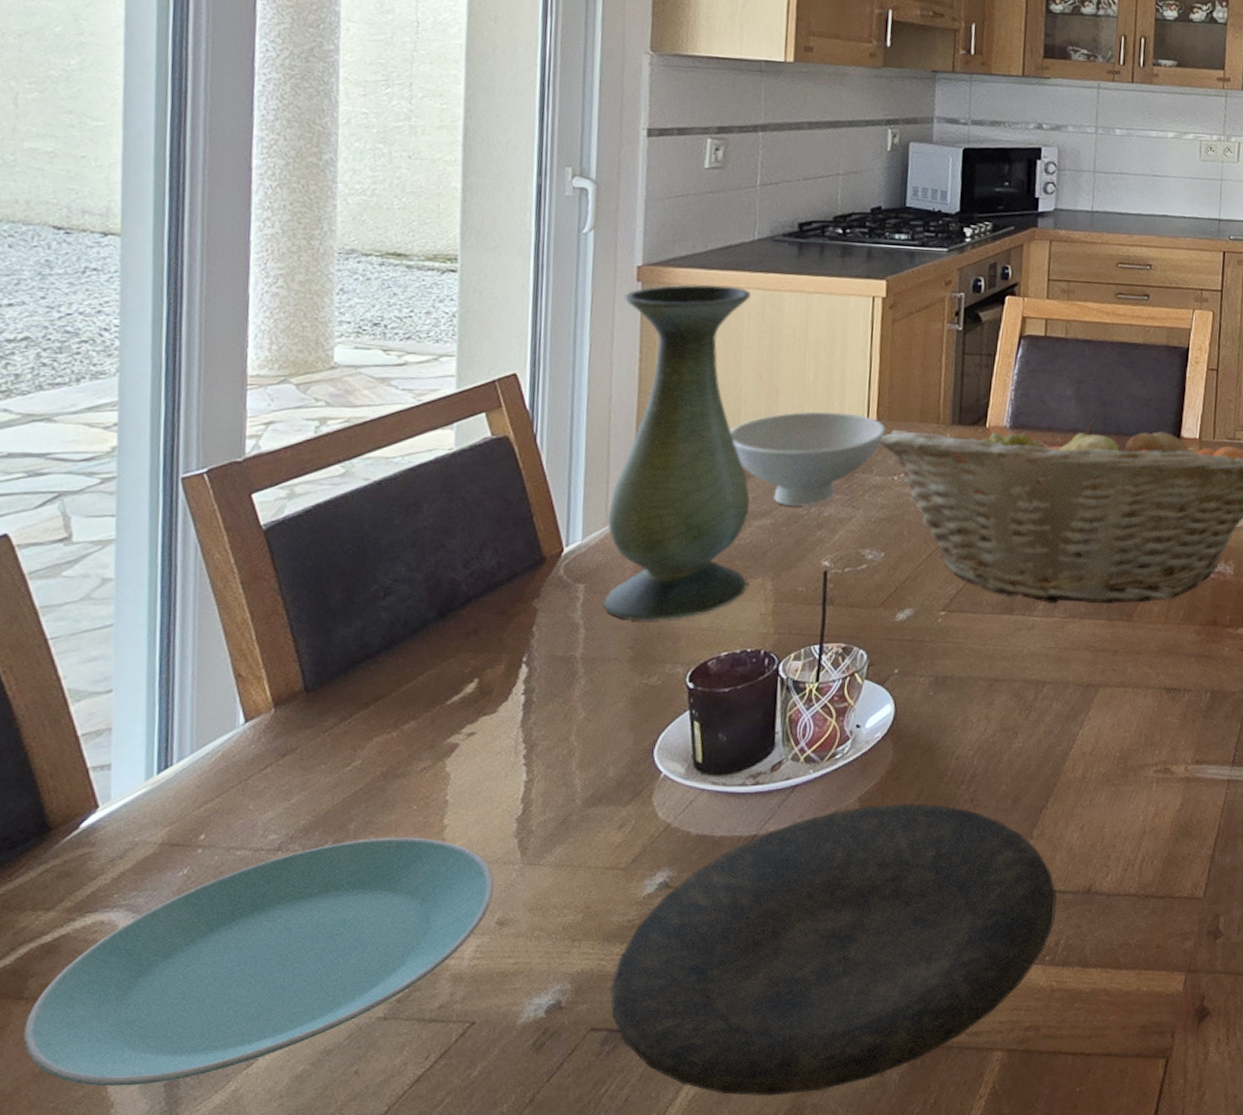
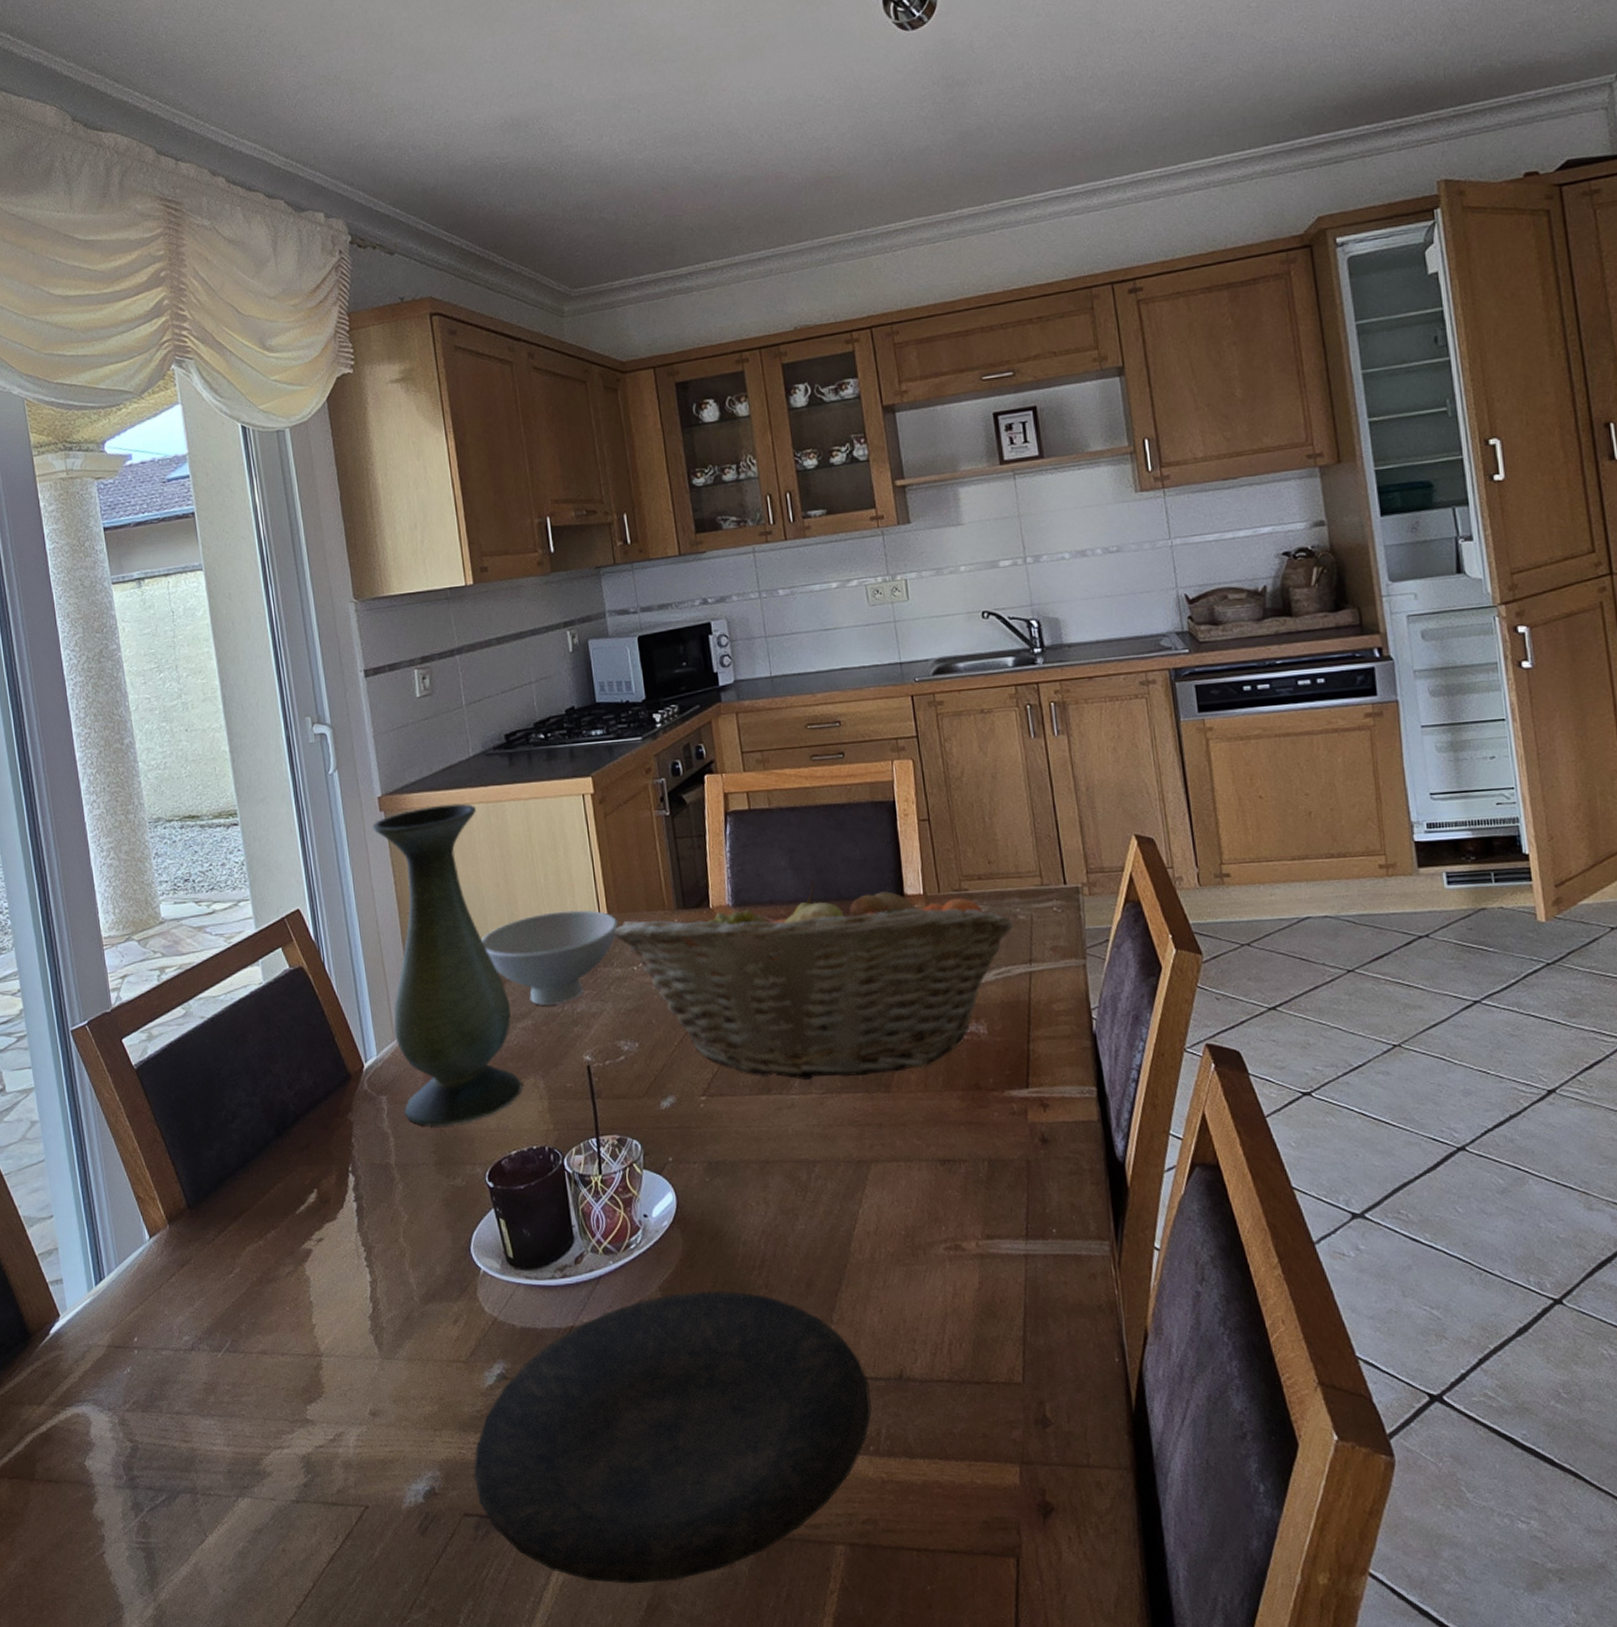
plate: present [23,837,494,1087] -> none [39,1336,363,1557]

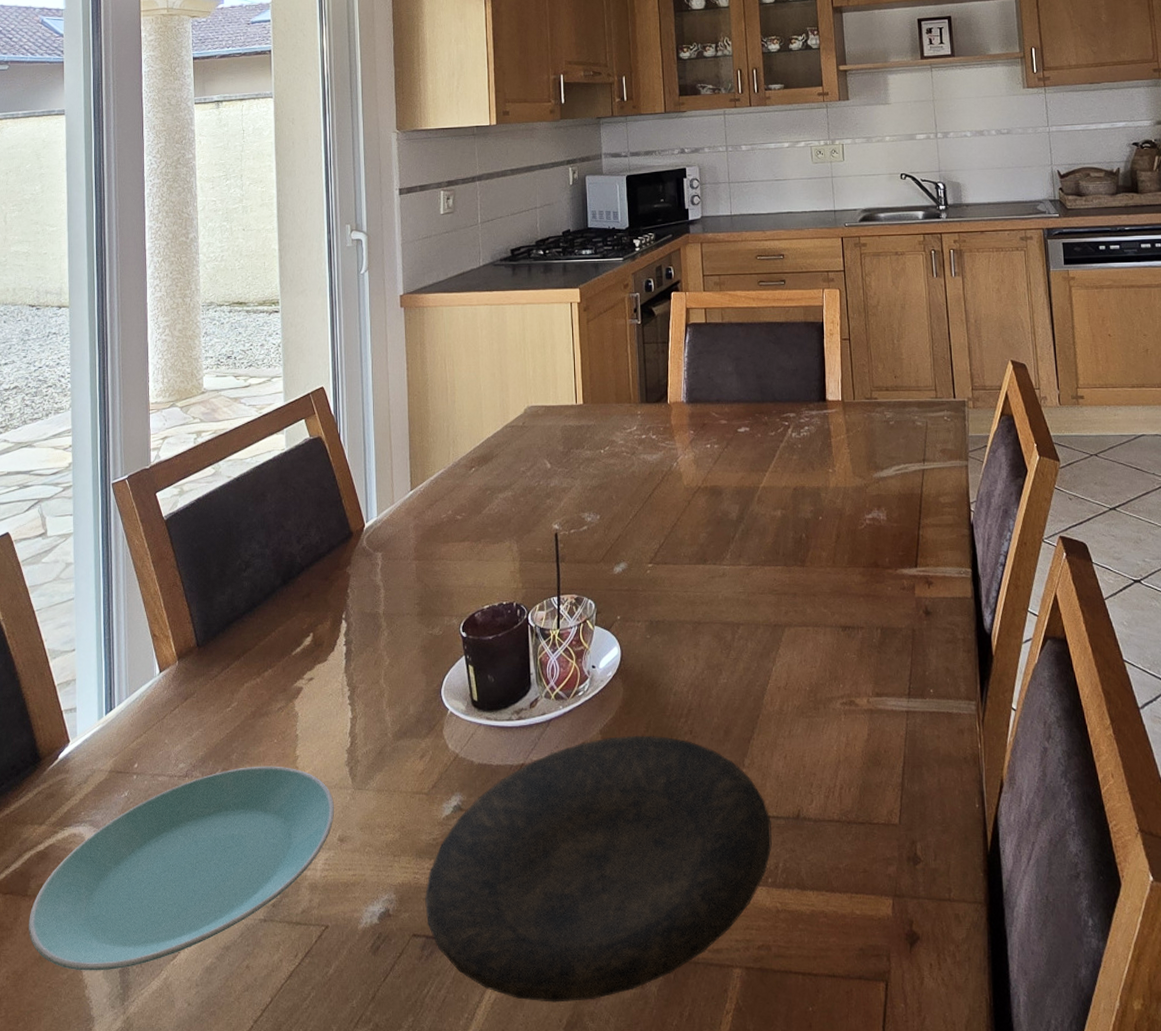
plate: none [39,1336,363,1557] -> present [29,766,334,971]
vase: present [371,803,522,1126] -> none [392,304,498,581]
bowl: present [481,910,618,1005] -> none [476,399,590,479]
fruit basket: present [613,880,1013,1081] -> none [586,384,912,554]

